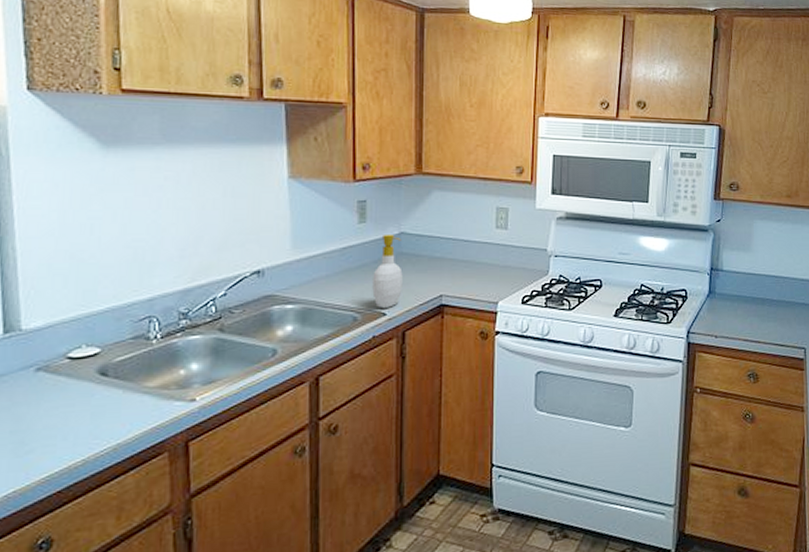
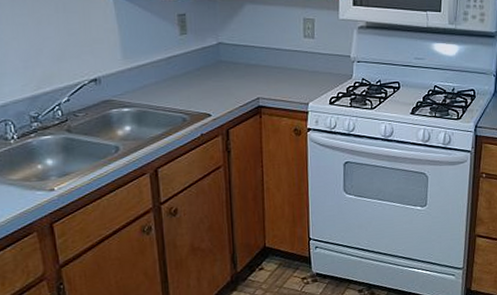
soap bottle: present [372,234,403,308] -> none [197,44,224,110]

